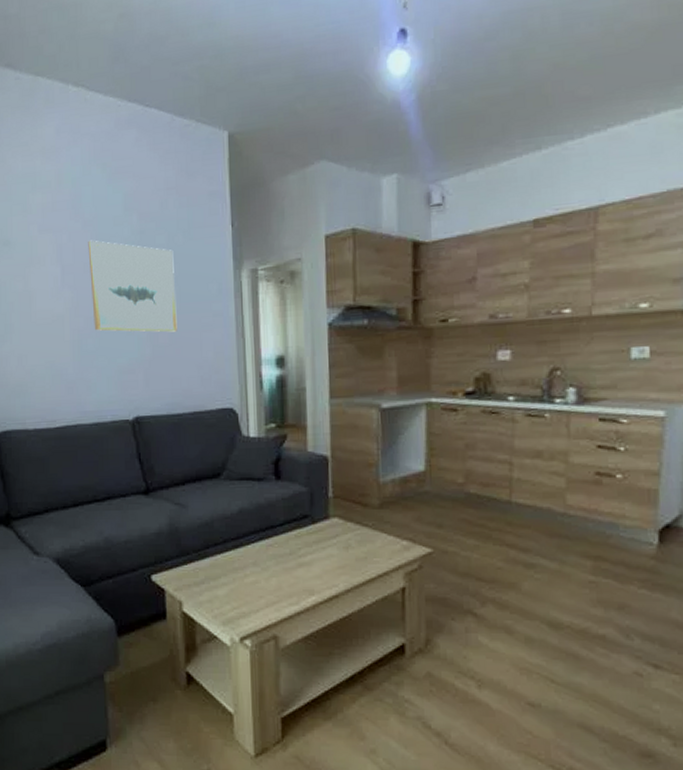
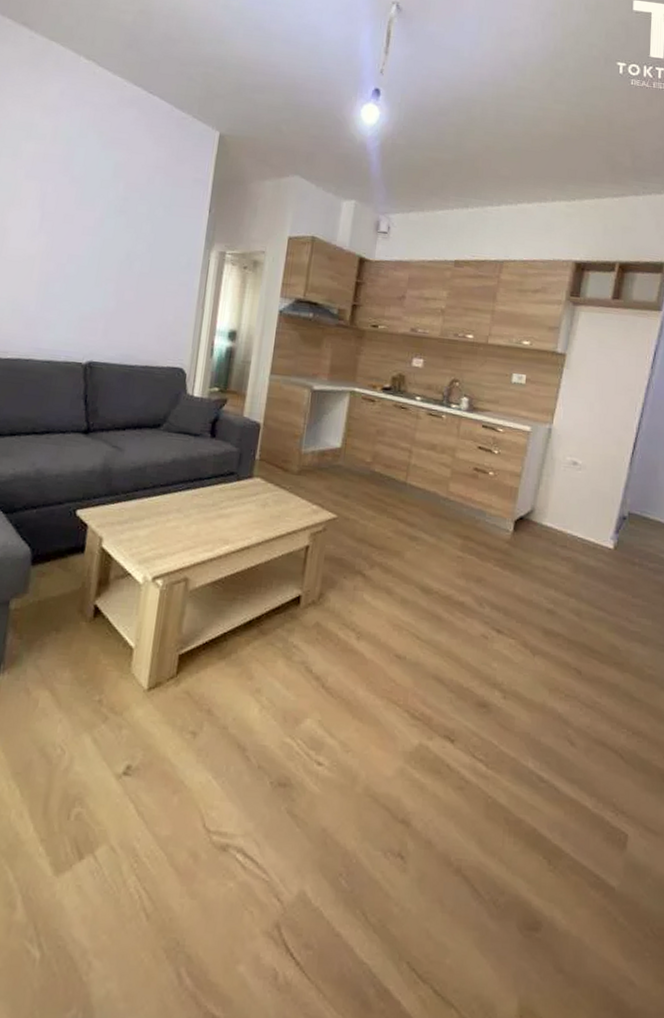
wall art: present [88,240,177,333] -> none [63,195,152,292]

